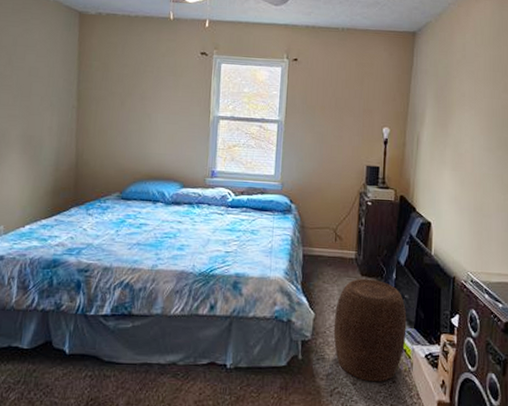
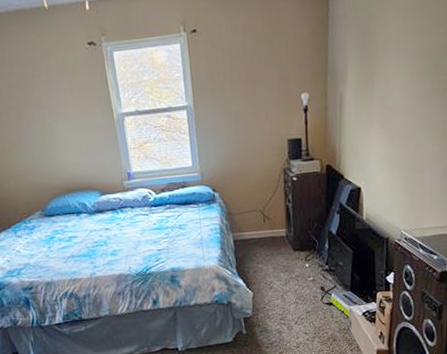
stool: present [333,278,407,382] -> none [272,252,343,343]

